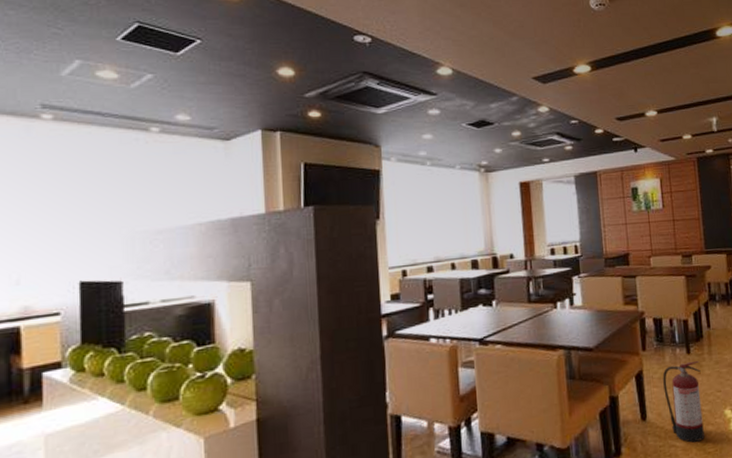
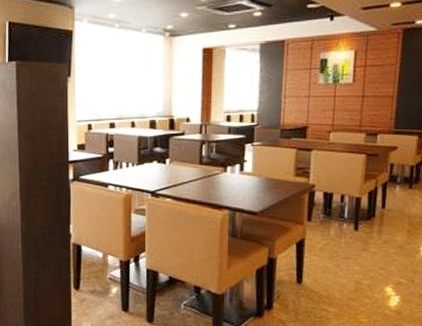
fire extinguisher: present [662,361,705,443] -> none [324,238,367,311]

